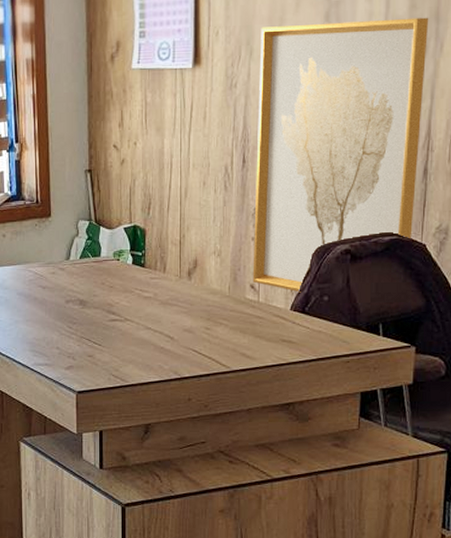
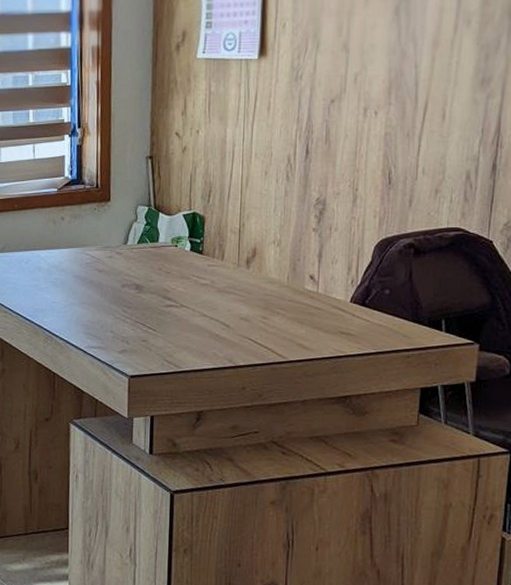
wall art: present [252,17,429,293] -> none [312,14,502,285]

